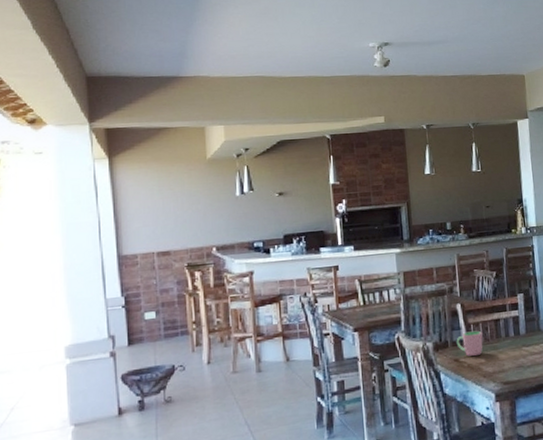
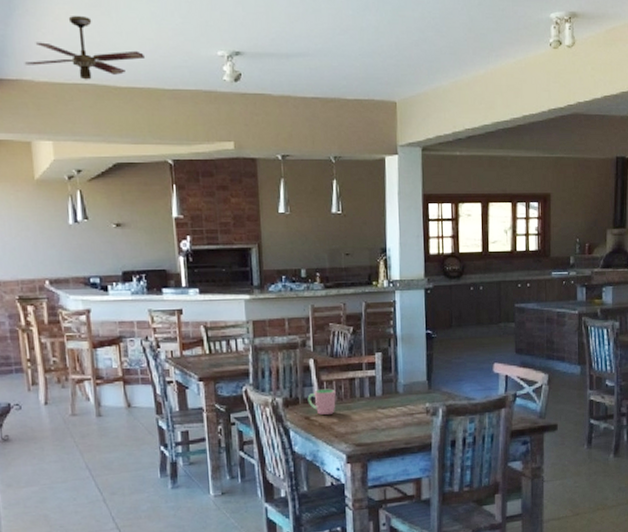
ceiling fan: none [201,21,307,73] -> present [24,15,146,80]

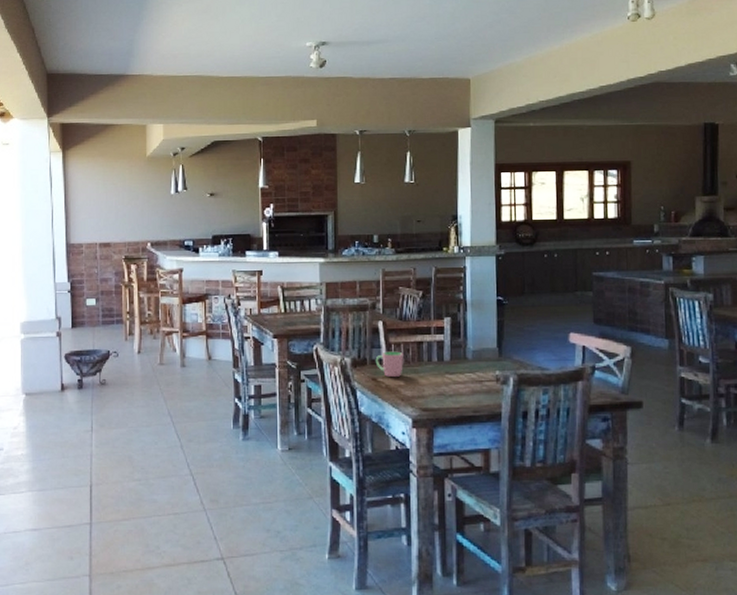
ceiling fan: present [24,15,146,80] -> none [146,20,245,73]

